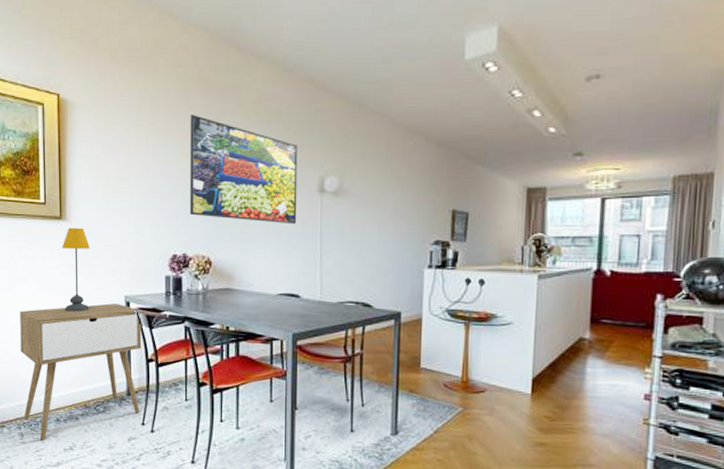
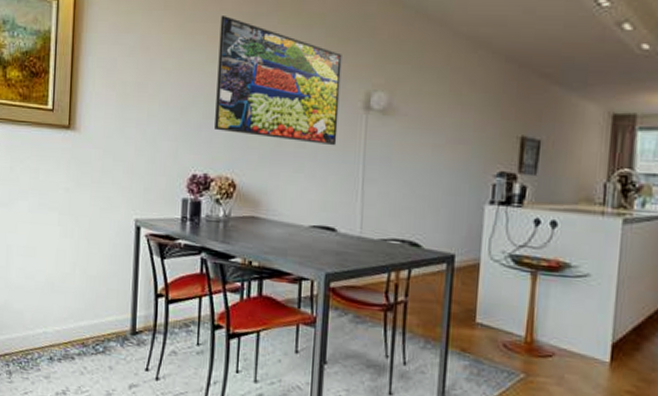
nightstand: present [20,303,142,441] -> none [13,227,153,381]
table lamp: present [62,227,91,312] -> none [67,138,101,236]

